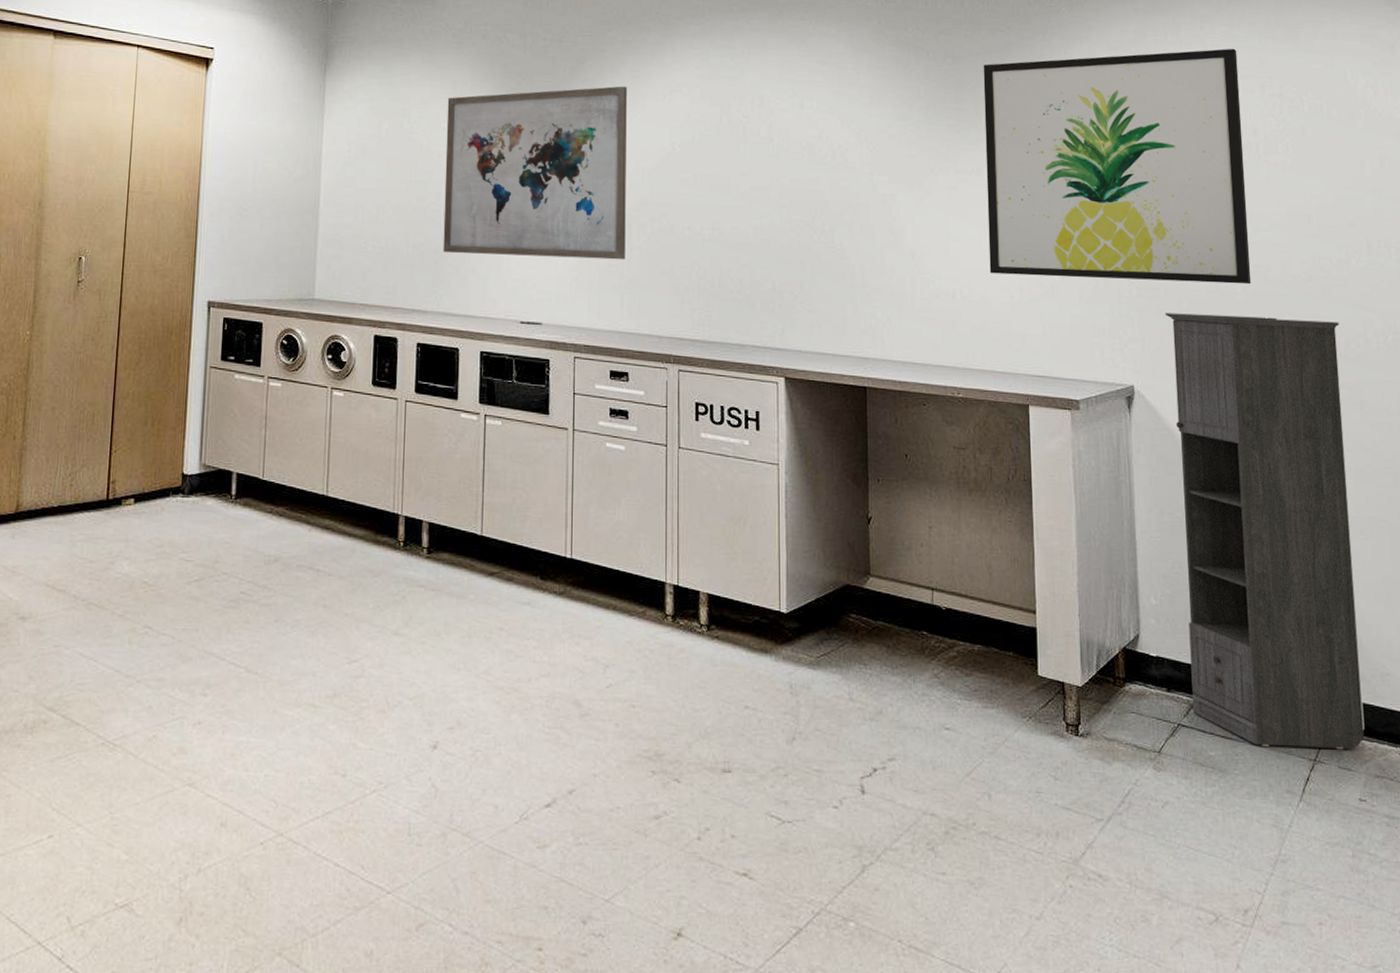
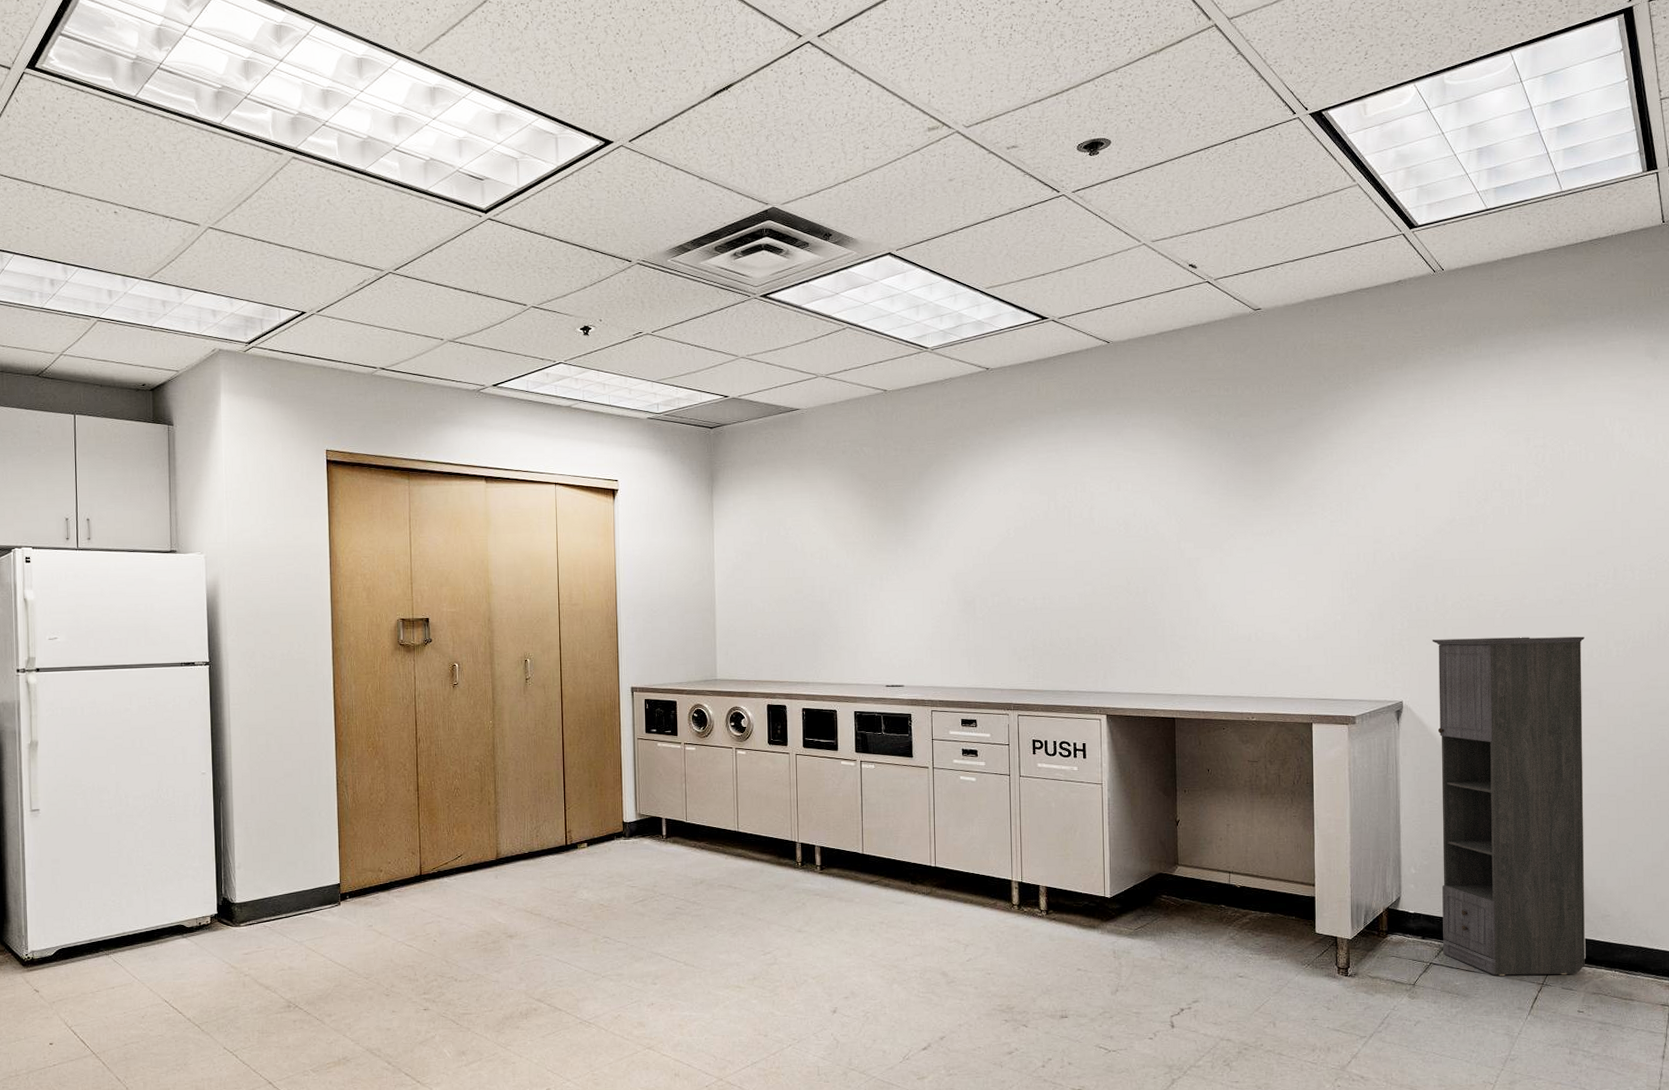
wall art: present [443,86,627,260] -> none [816,484,971,635]
wall art: present [983,48,1252,285] -> none [1277,407,1509,618]

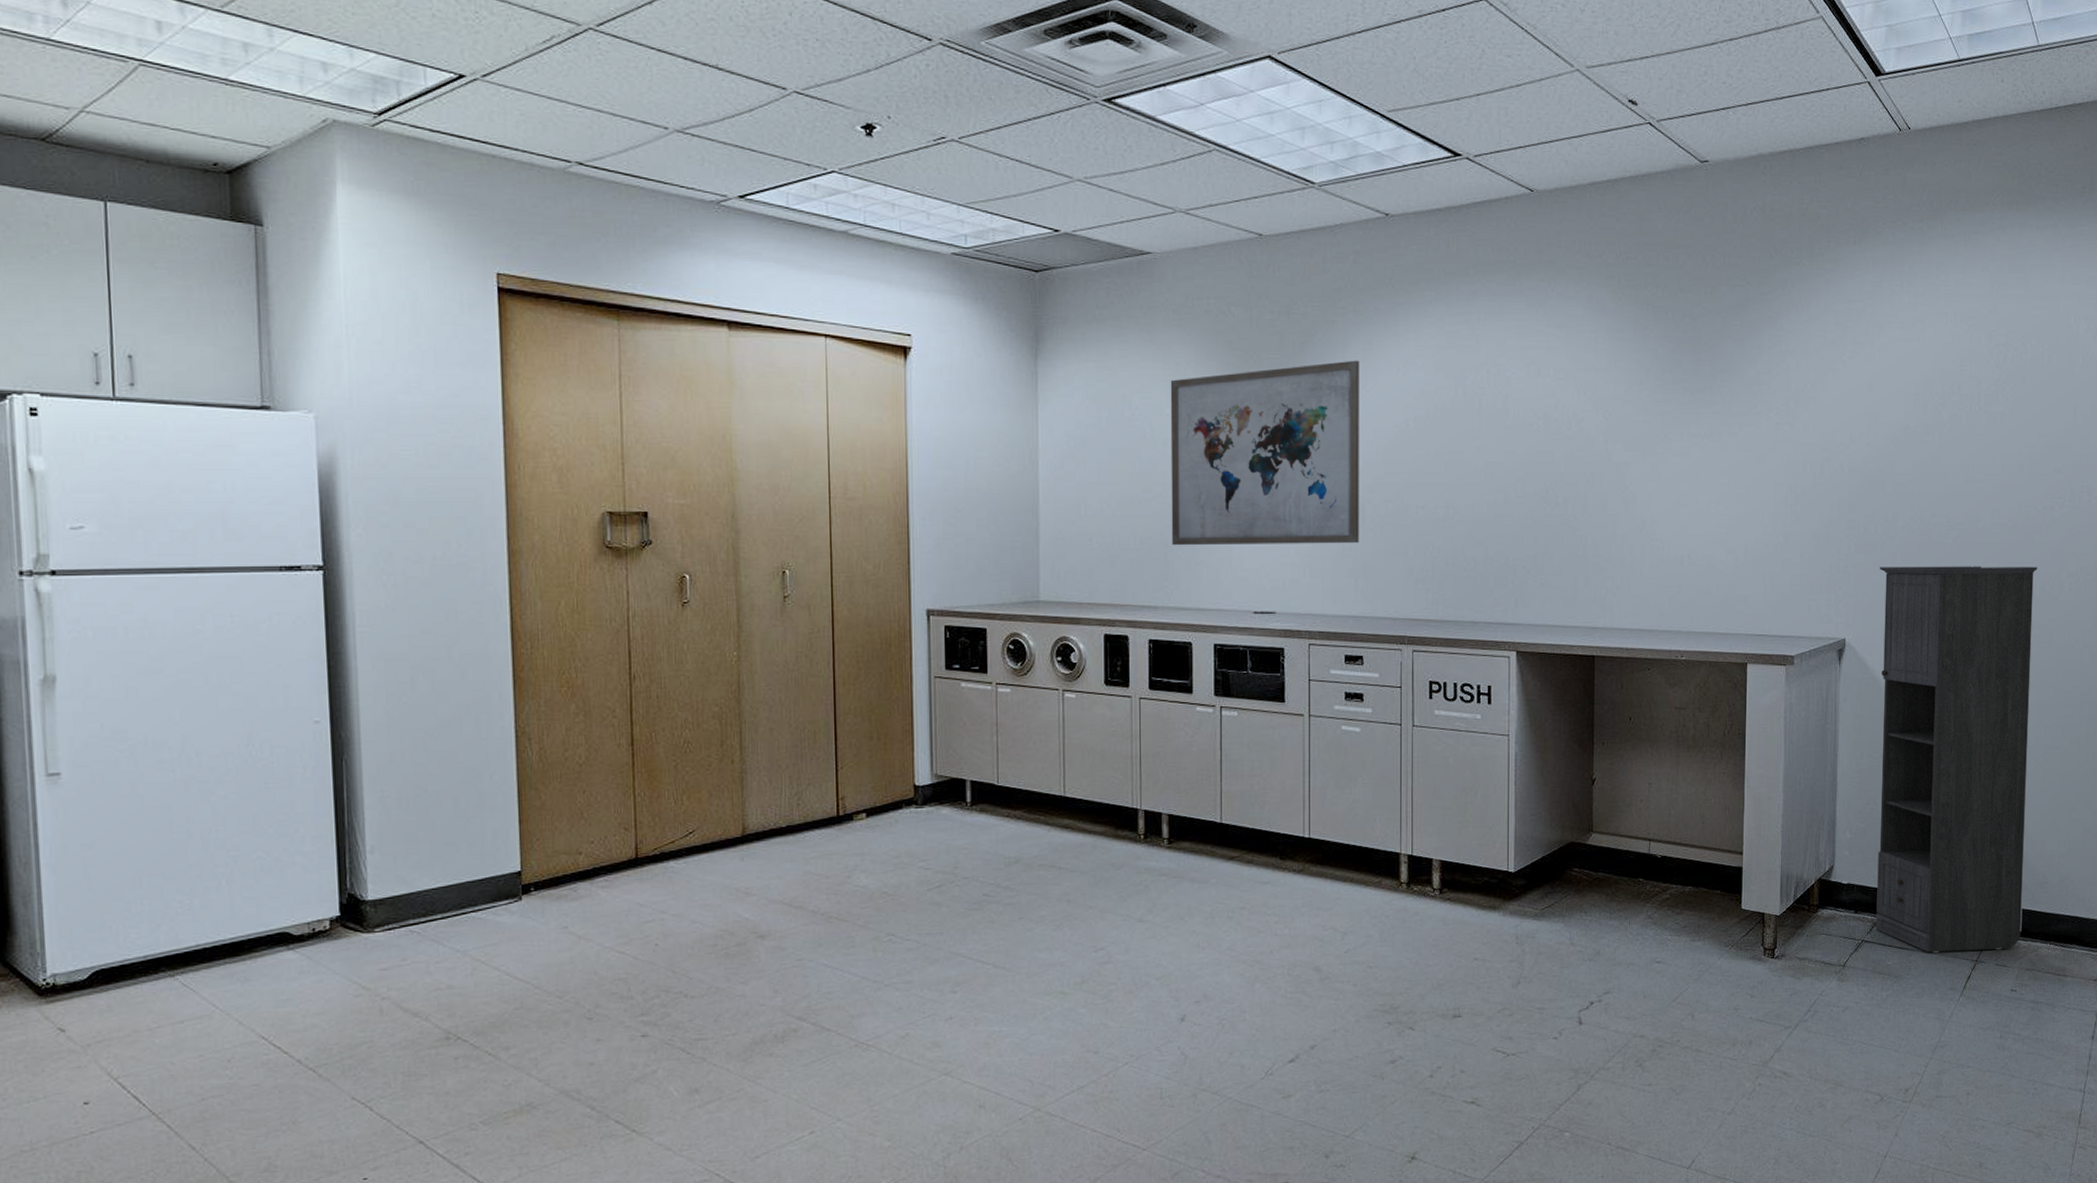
wall art: none [816,484,971,635] -> present [1170,360,1359,546]

